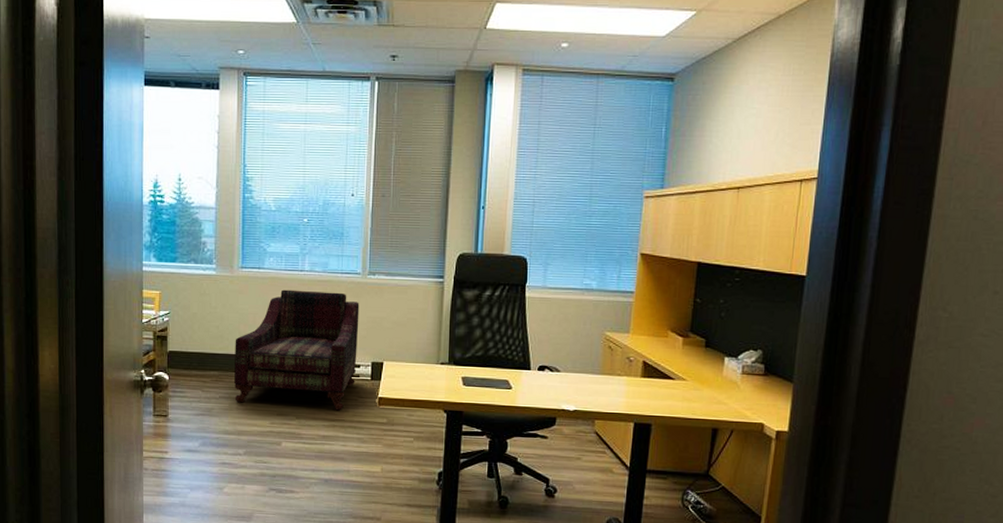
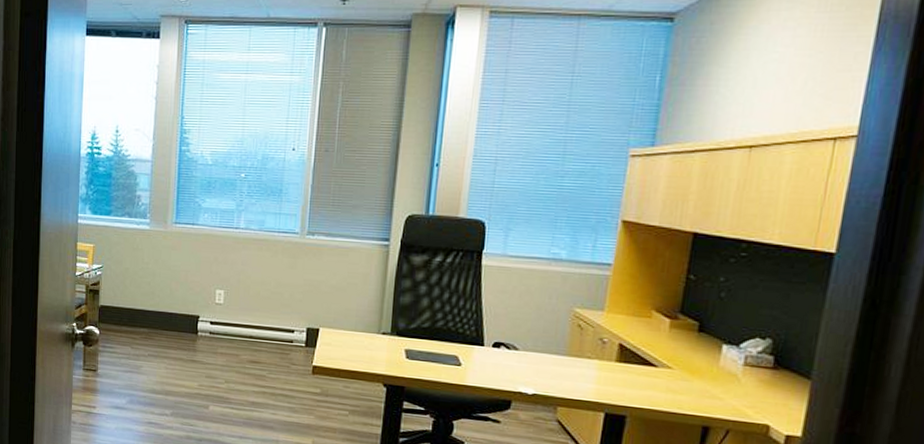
armchair: present [234,289,360,411] -> none [164,247,296,377]

